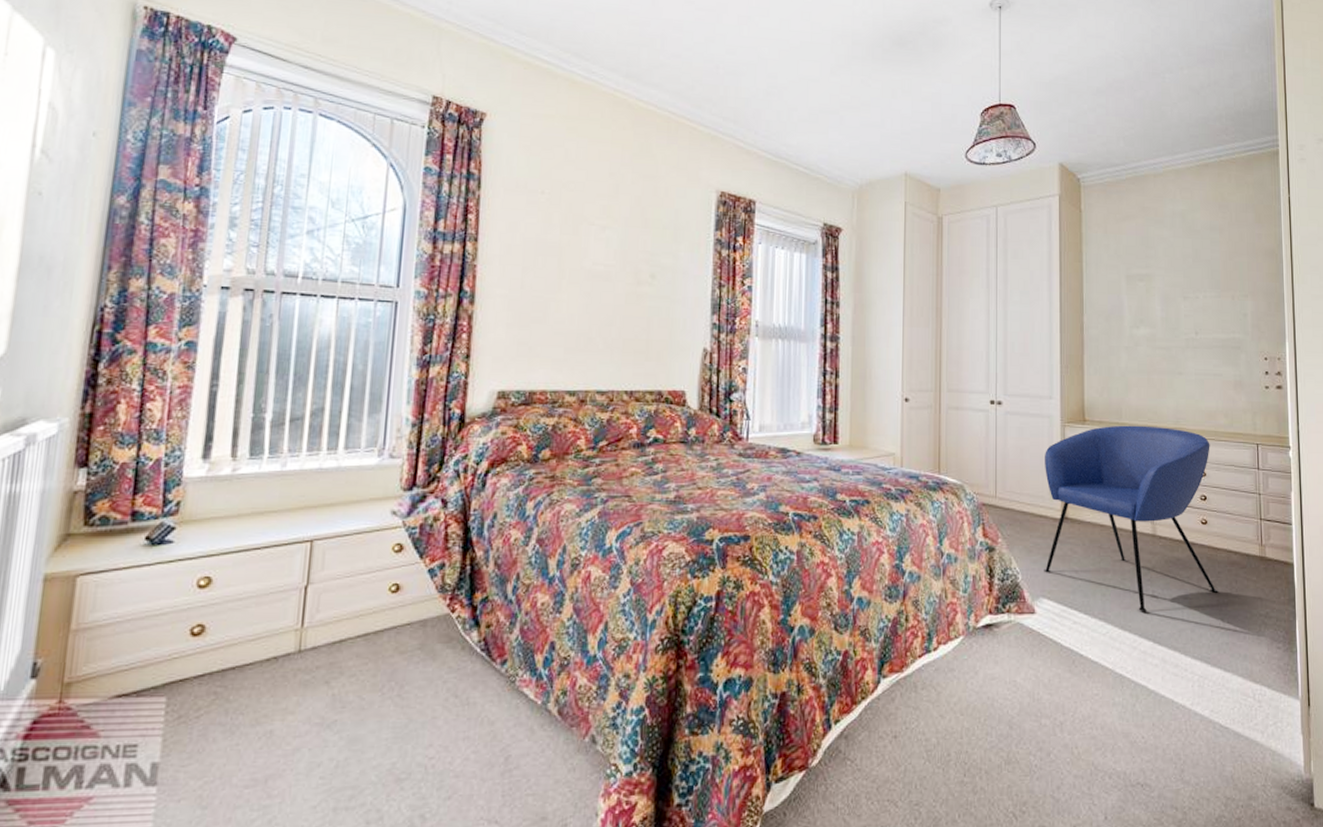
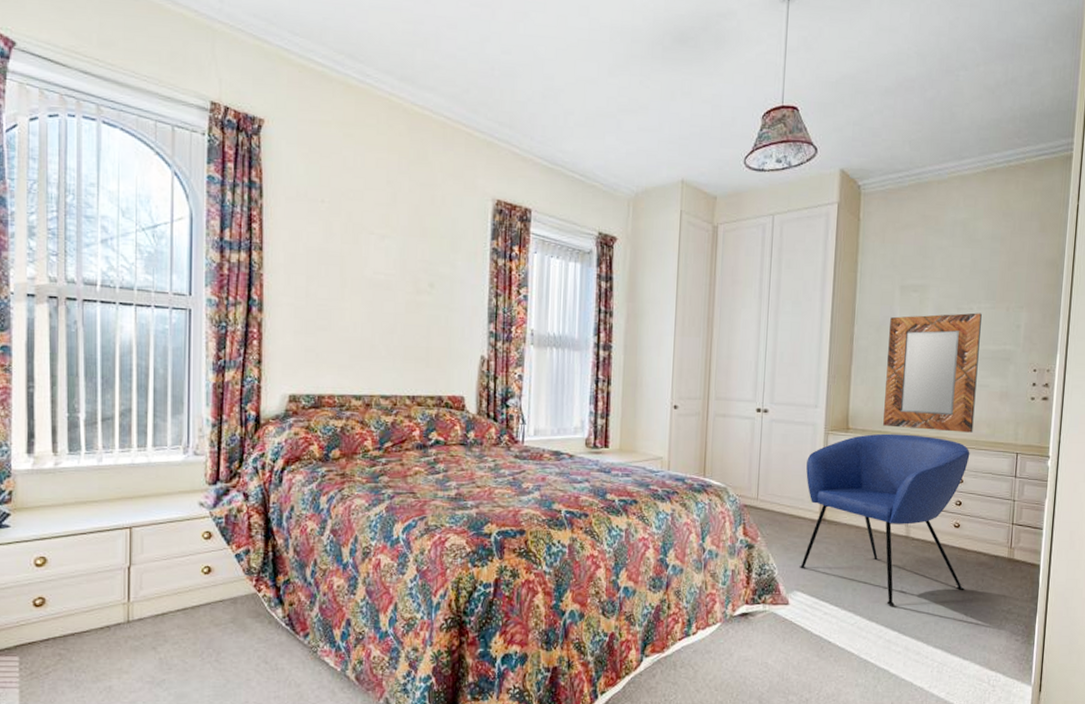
home mirror: none [1119,301,1211,423] -> present [883,313,982,433]

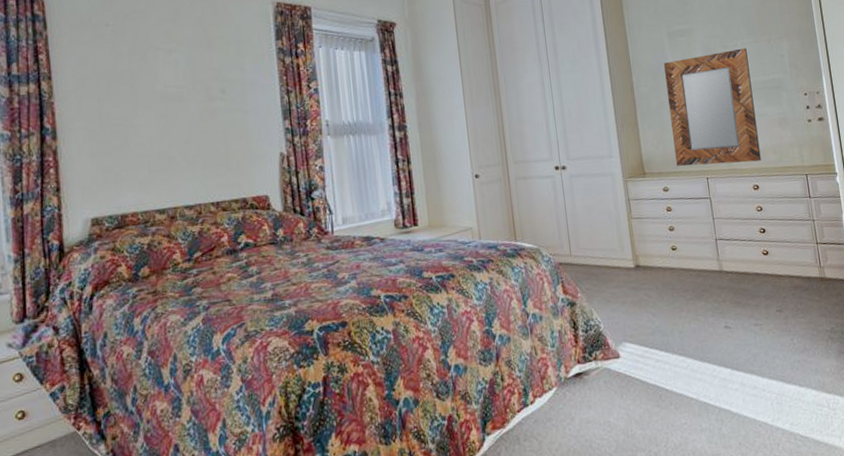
armchair: present [799,433,970,606] -> none [611,170,786,343]

